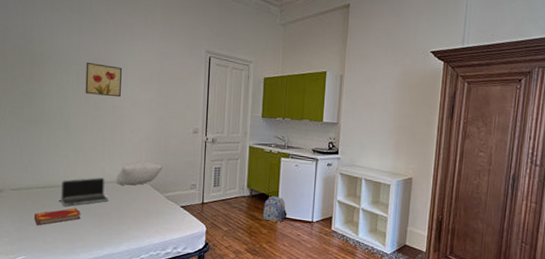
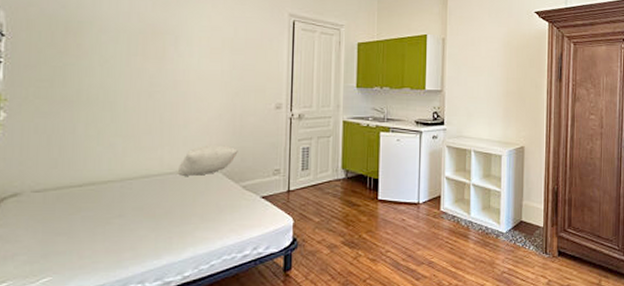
hardback book: present [33,208,81,226] -> none [64,209,131,236]
laptop: present [59,177,108,207] -> none [101,169,167,208]
wall art: present [85,62,123,97] -> none [137,29,187,70]
backpack: present [262,195,287,222] -> none [360,176,390,206]

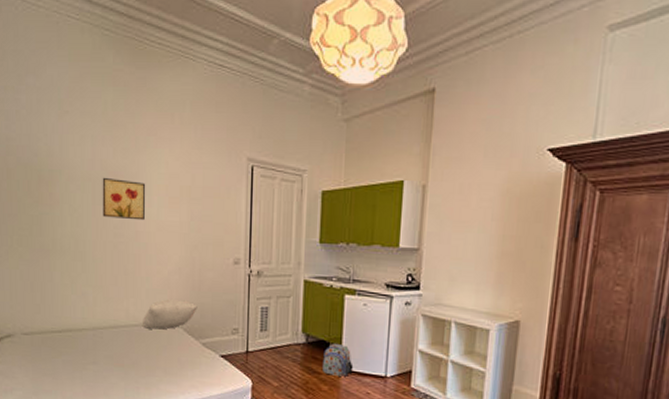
wall art: none [137,29,187,70] -> present [102,177,146,221]
backpack: none [360,176,390,206] -> present [321,343,354,377]

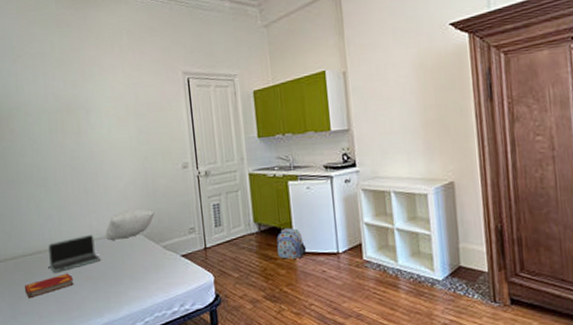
hardback book: none [49,356,103,377] -> present [24,273,74,299]
laptop: none [77,320,133,355] -> present [48,235,100,273]
wall art: present [102,177,146,221] -> none [56,107,98,144]

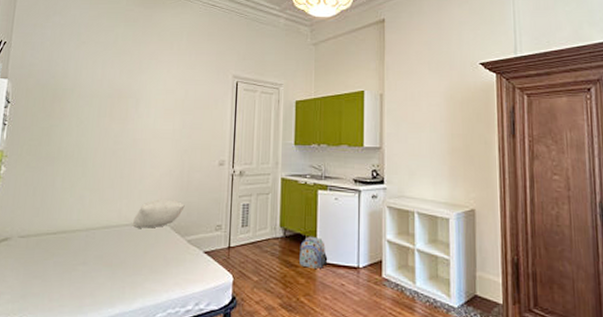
hardback book: present [24,273,74,299] -> none [40,257,93,279]
laptop: present [48,235,100,273] -> none [69,220,123,255]

